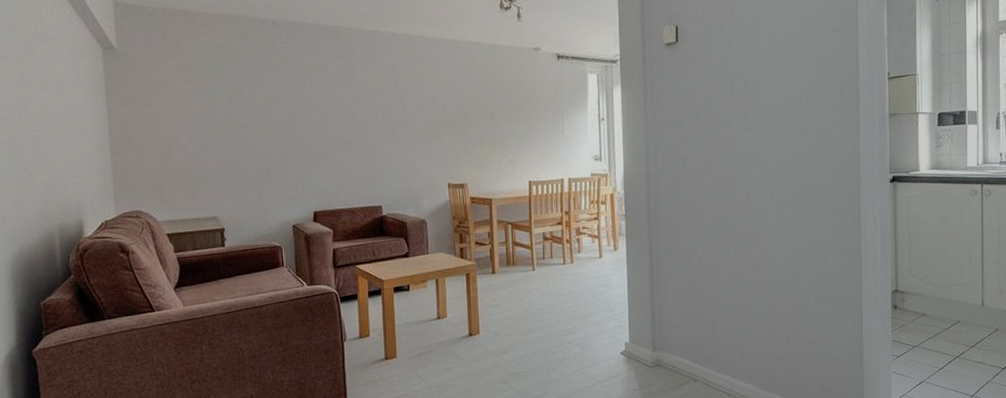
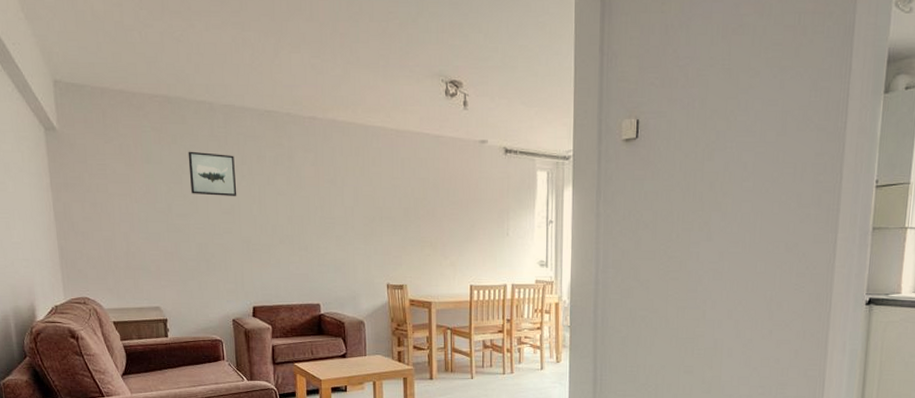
wall art: none [250,65,299,107] -> present [188,151,237,197]

